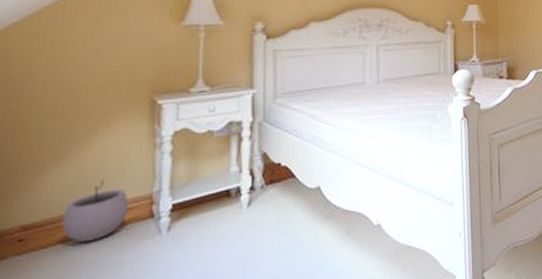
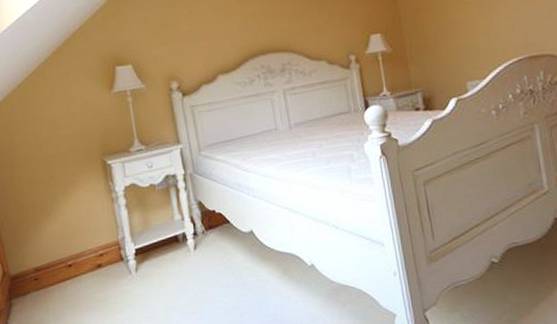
plant pot: present [62,179,129,242] -> none [59,230,104,280]

